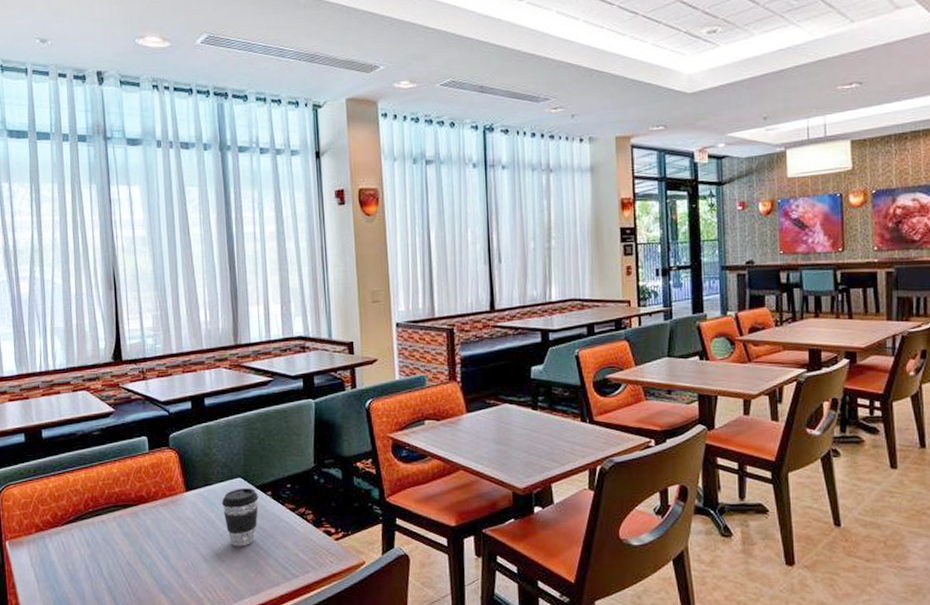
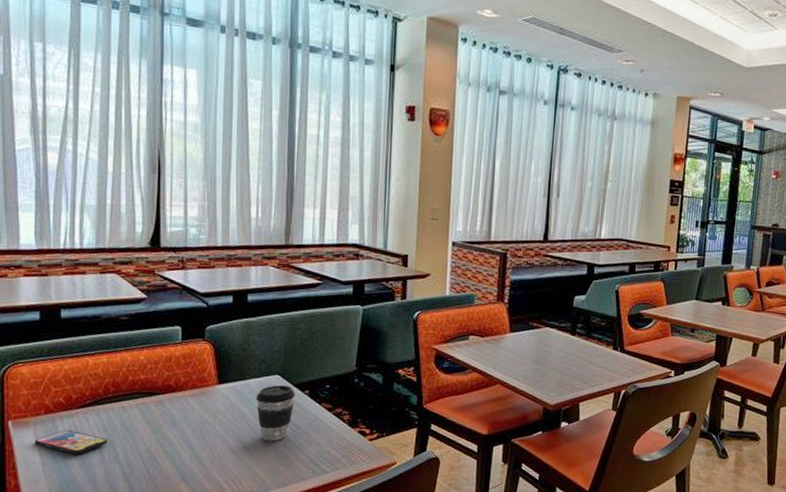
smartphone: none [29,547,92,571] -> present [34,430,108,454]

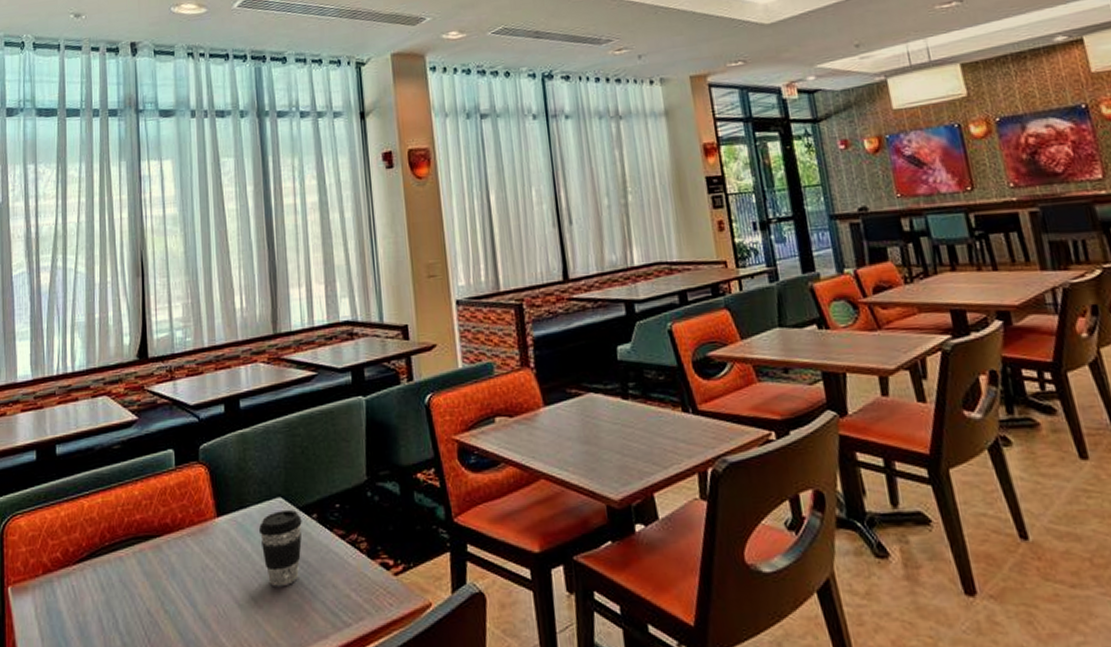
smartphone: present [34,430,108,454] -> none [33,593,106,624]

